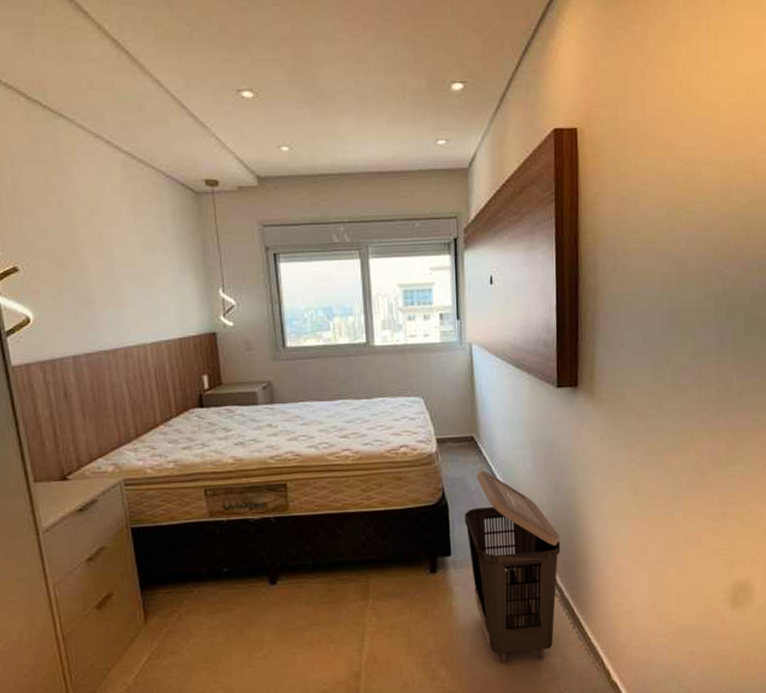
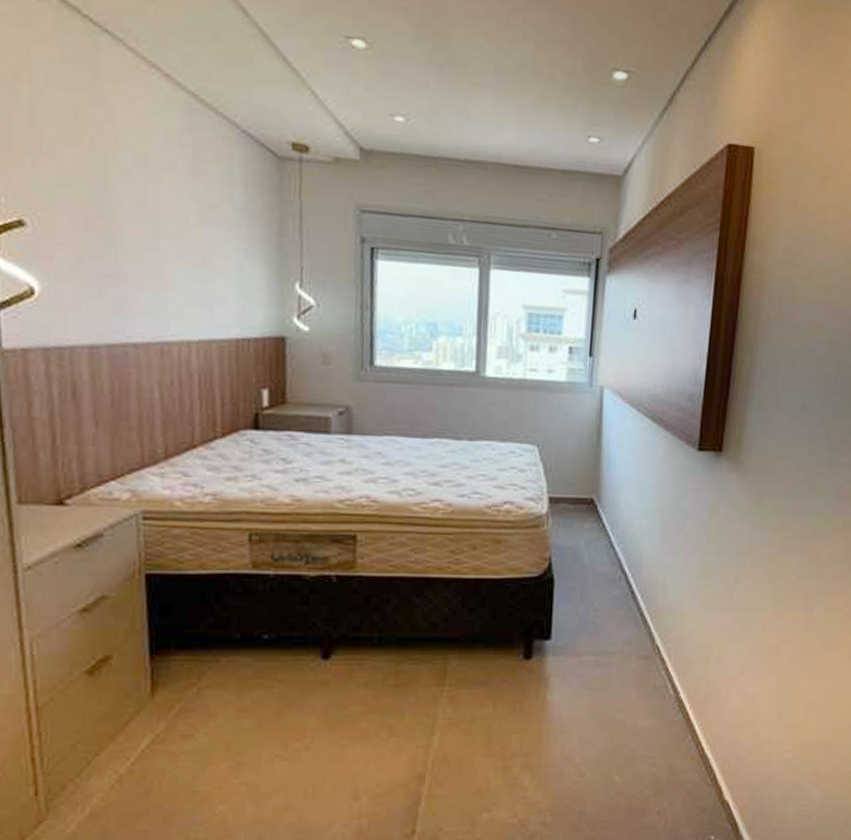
laundry basket: present [465,471,561,664] -> none [572,541,683,773]

